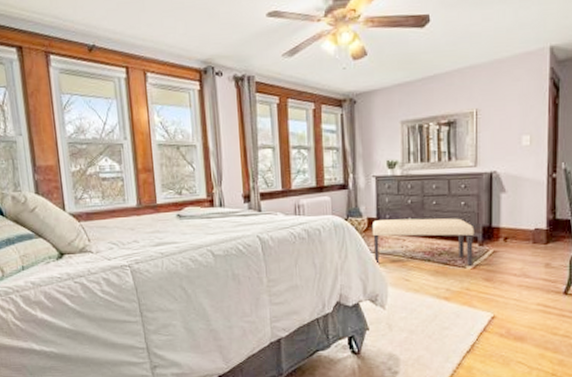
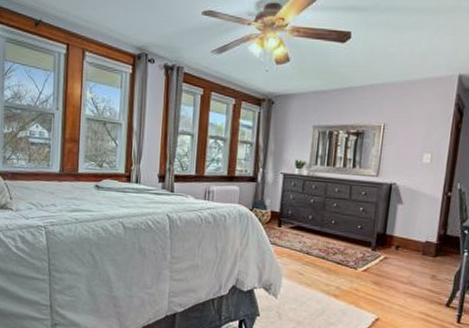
bench: present [373,218,475,266] -> none [272,214,370,268]

